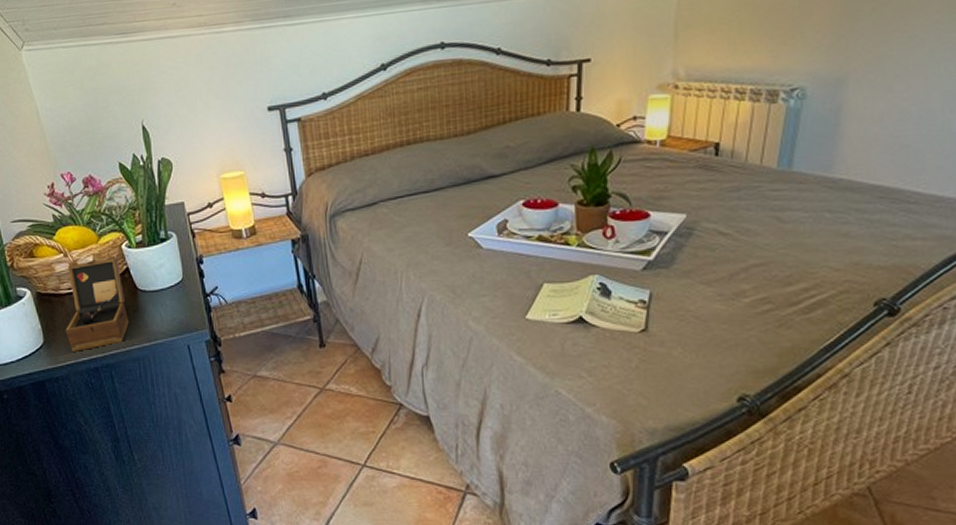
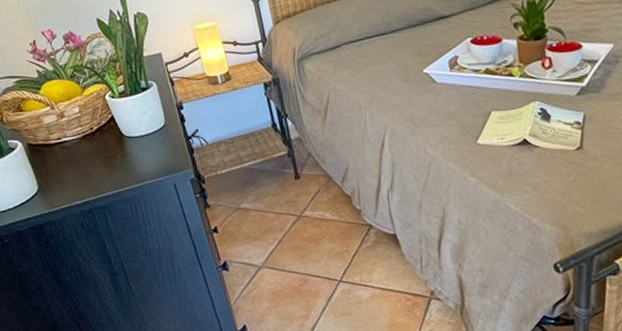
wooden box: present [65,258,130,352] -> none [56,108,119,196]

